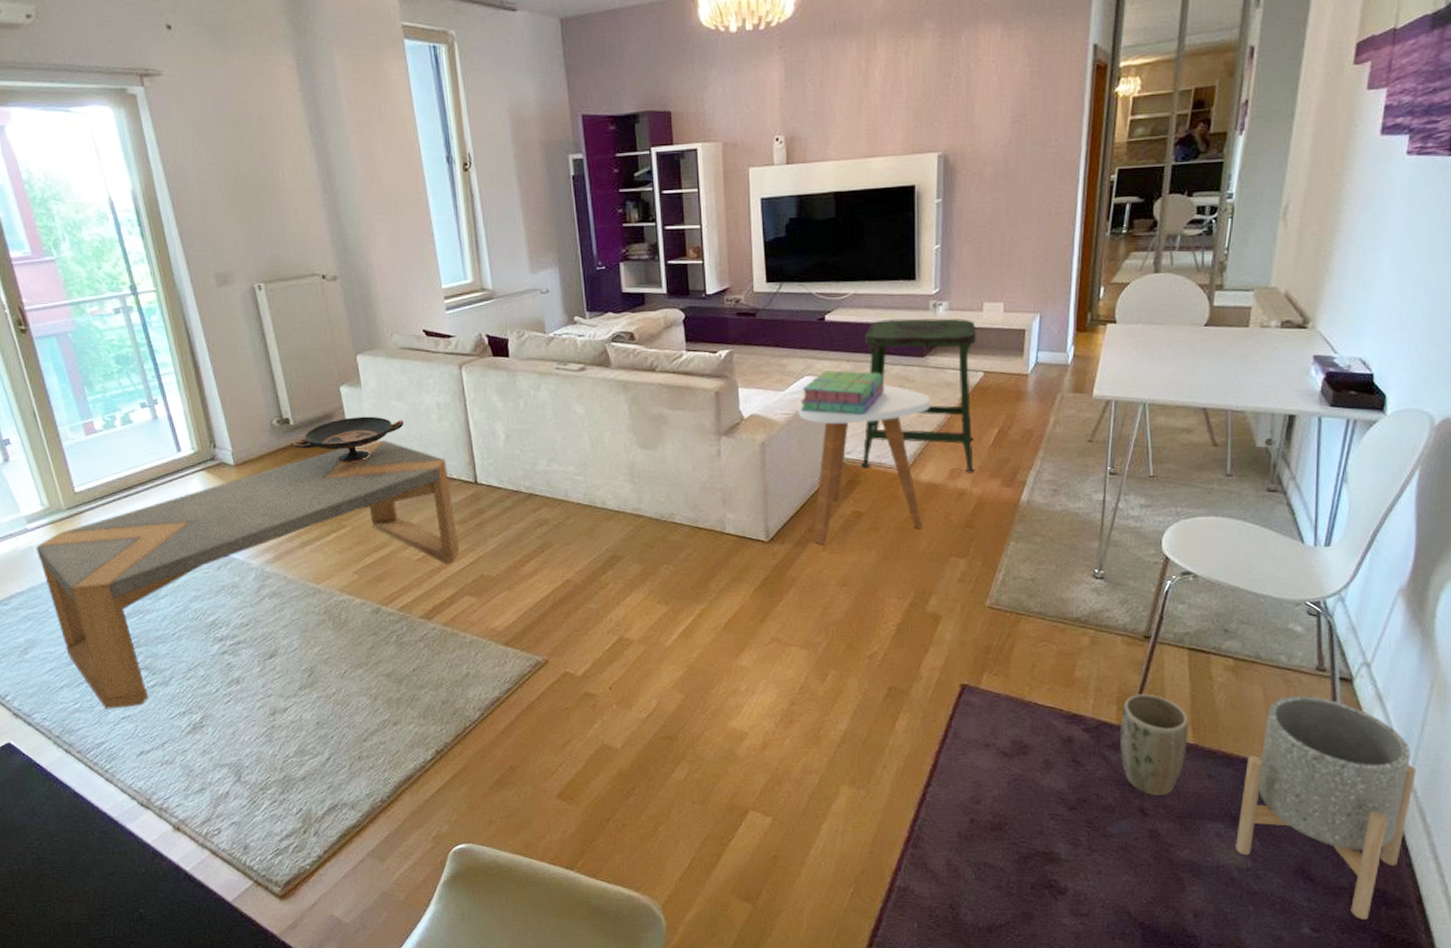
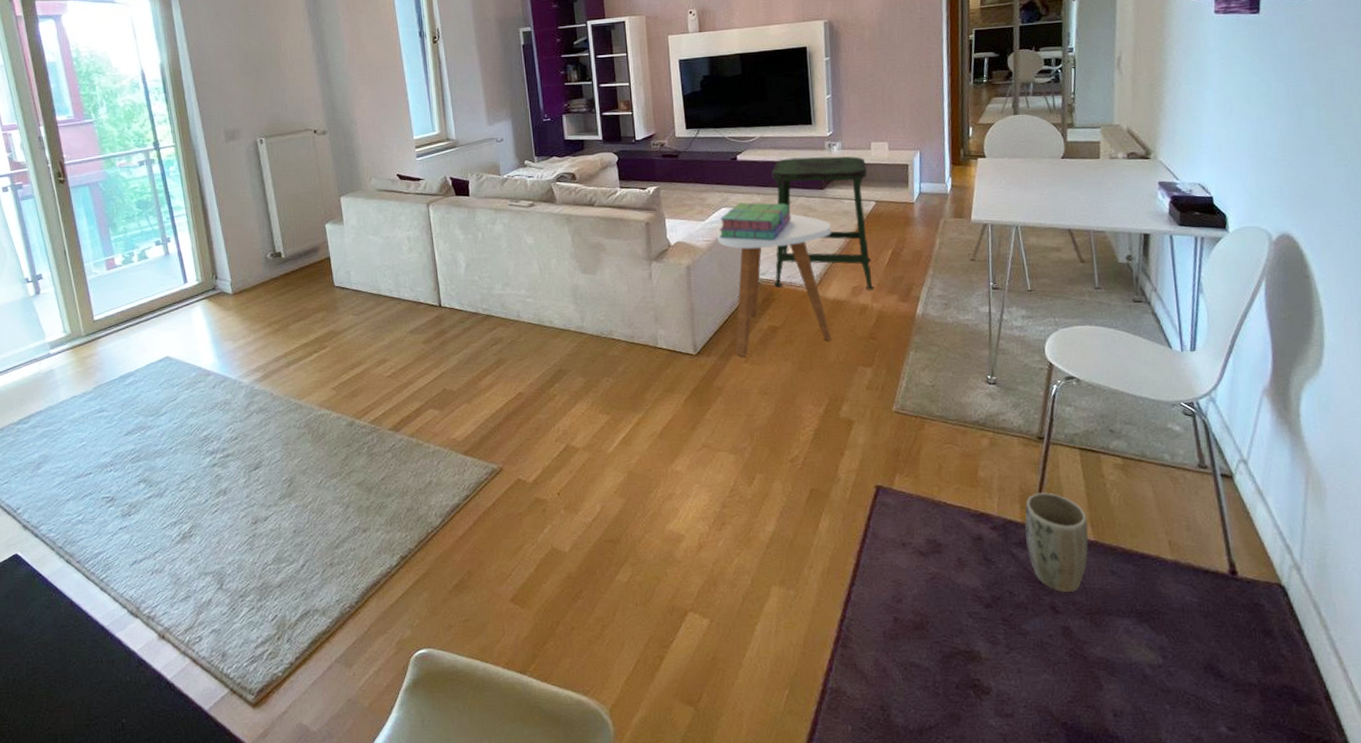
coffee table: present [36,440,460,709] -> none [56,270,425,521]
decorative bowl: present [290,416,404,463] -> none [281,249,379,290]
planter: present [1236,695,1417,920] -> none [1144,491,1305,717]

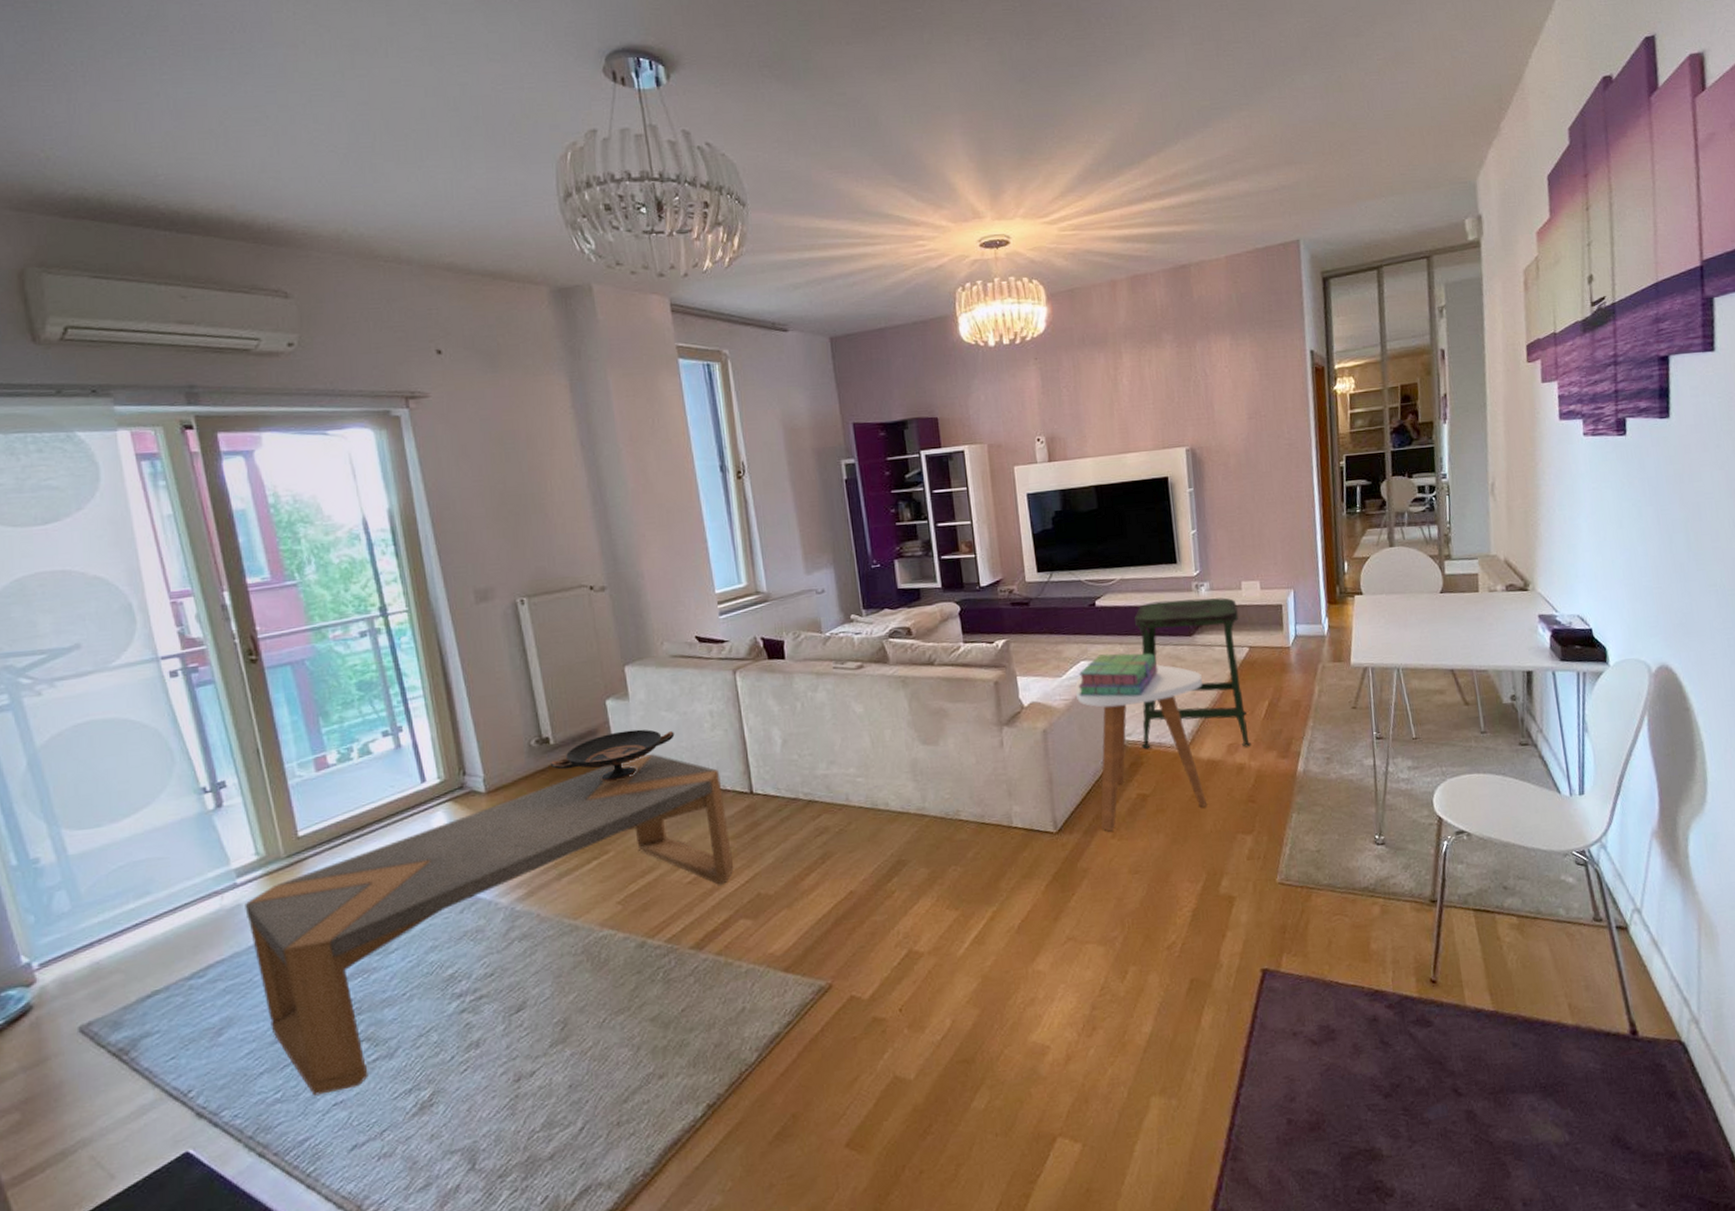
coffee table: none [56,270,425,521] -> present [245,754,734,1096]
decorative bowl: none [281,249,379,290] -> present [549,729,675,782]
plant pot: present [1025,492,1089,593] -> none [1421,961,1488,1073]

